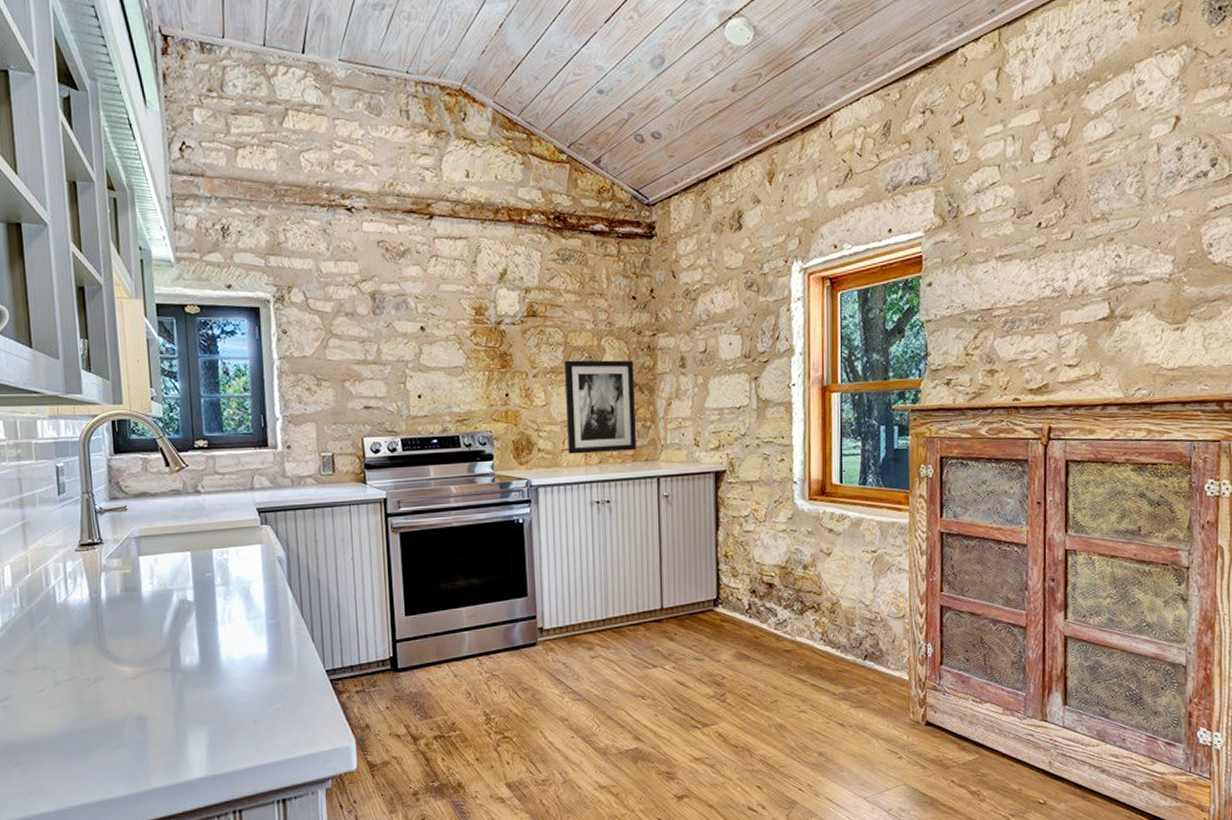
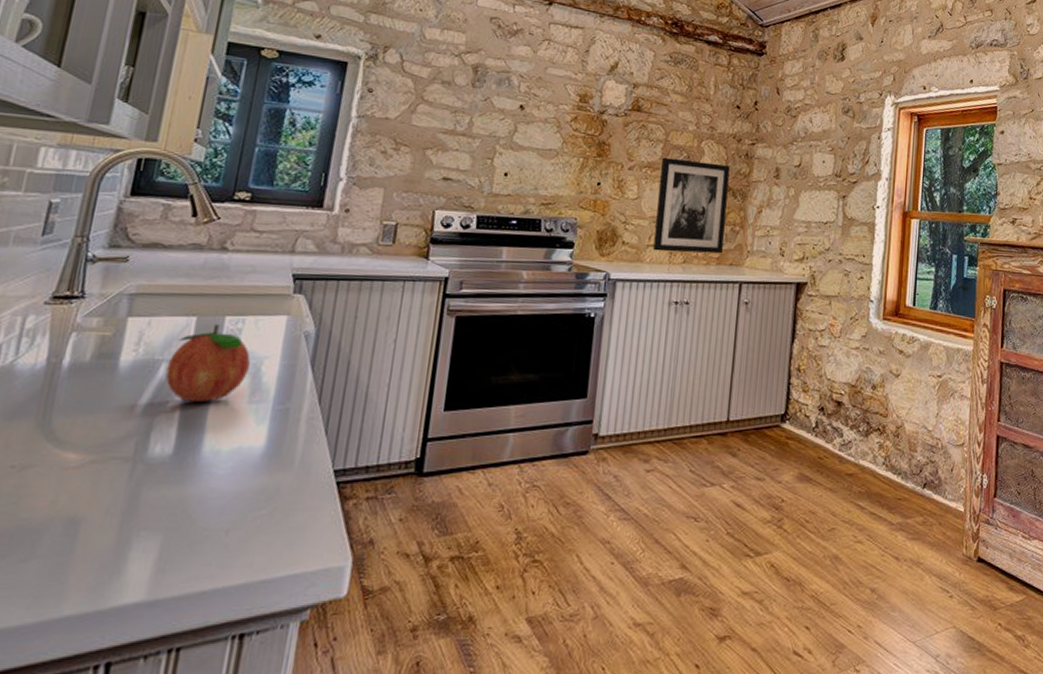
fruit: none [178,557,241,621] -> present [165,325,251,402]

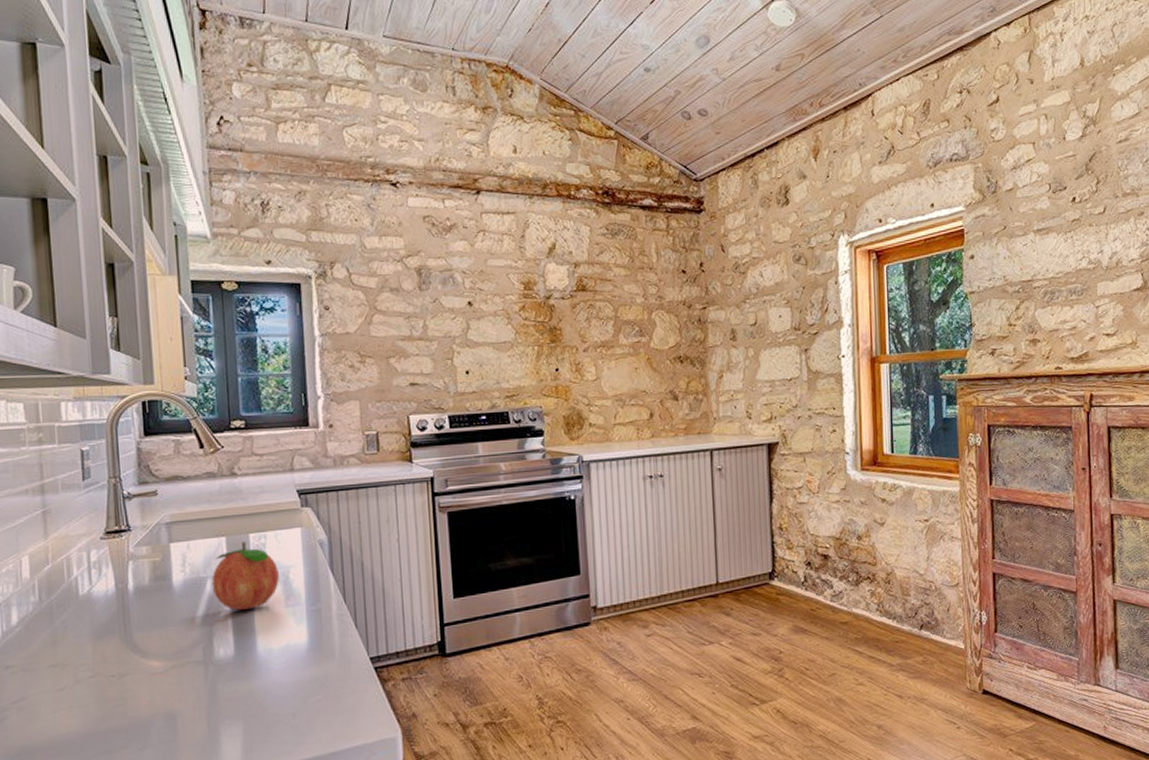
wall art: present [653,157,730,254] -> none [614,333,689,429]

